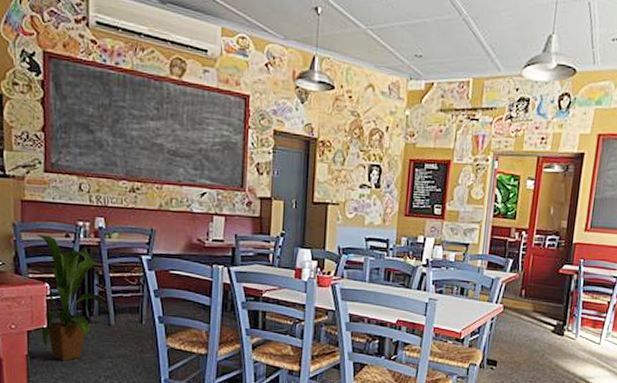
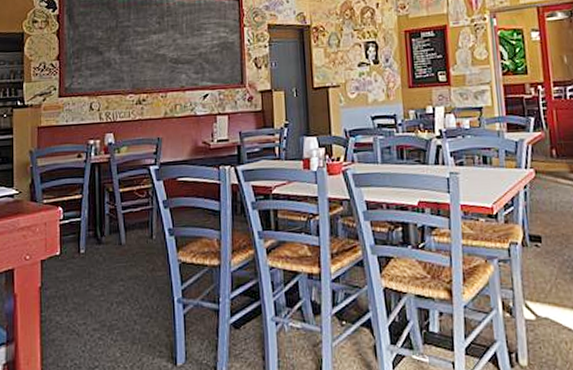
house plant: present [37,235,117,361] -> none [51,158,128,289]

